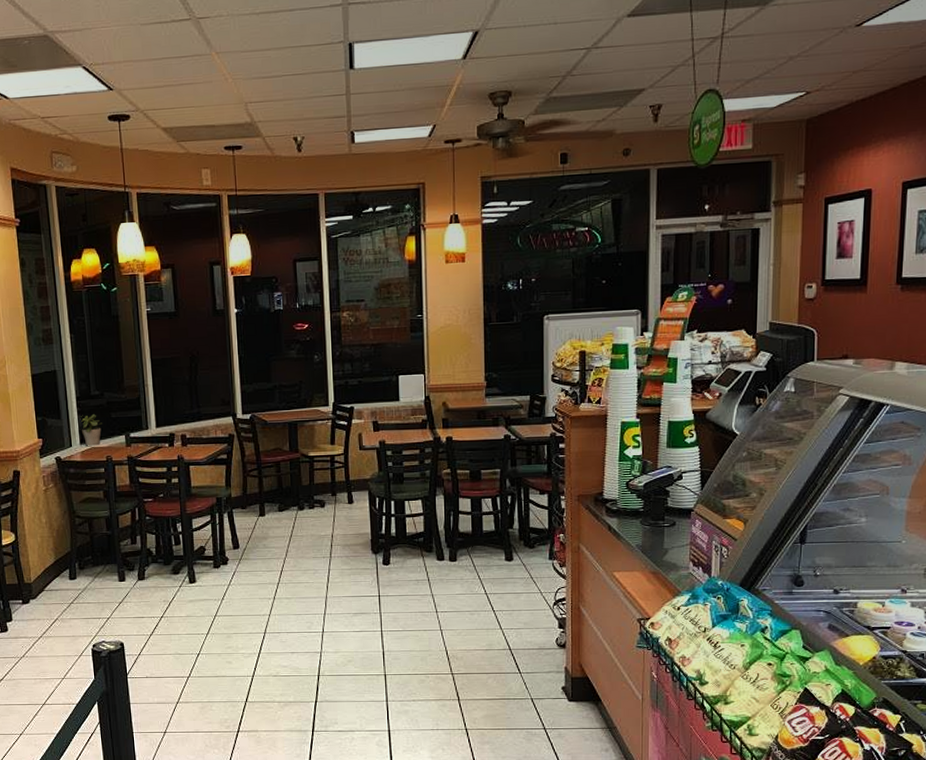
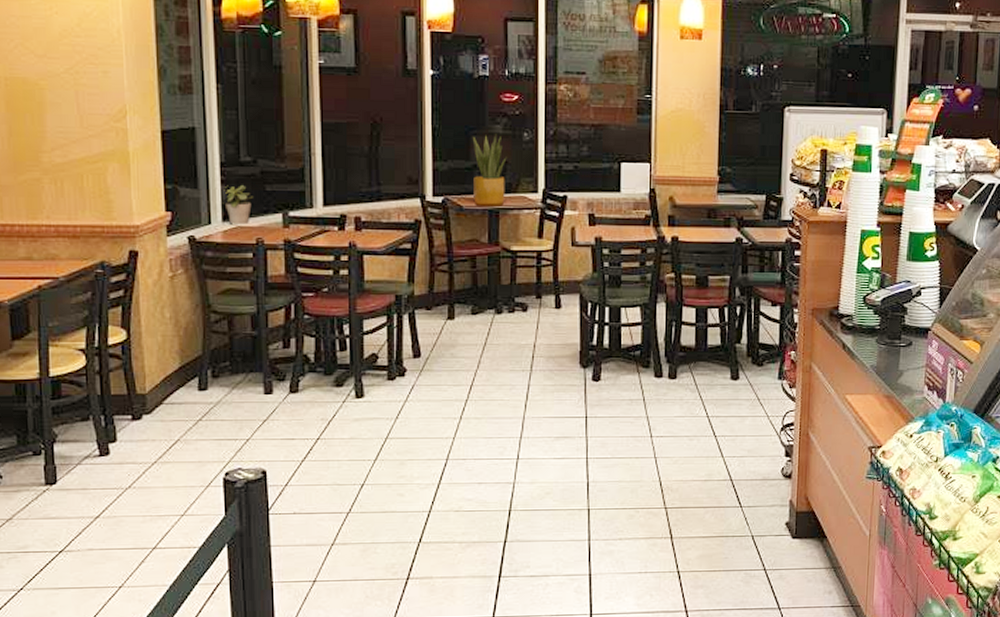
planter: none [272,358,302,421] -> present [472,134,507,208]

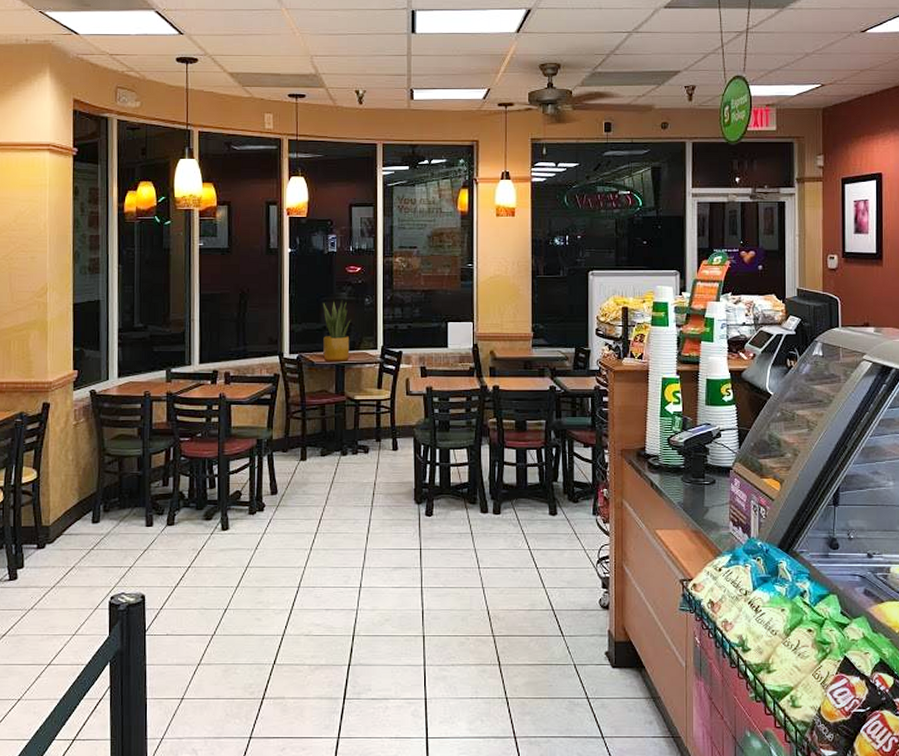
potted plant: present [223,184,253,225] -> none [119,346,143,380]

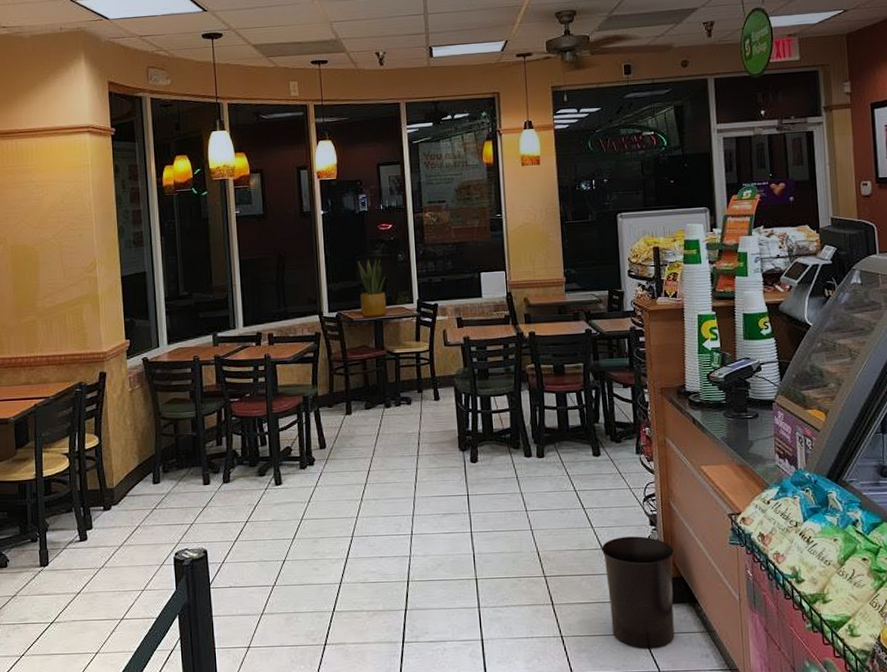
waste bin: none [552,598,624,713] -> present [602,536,675,648]

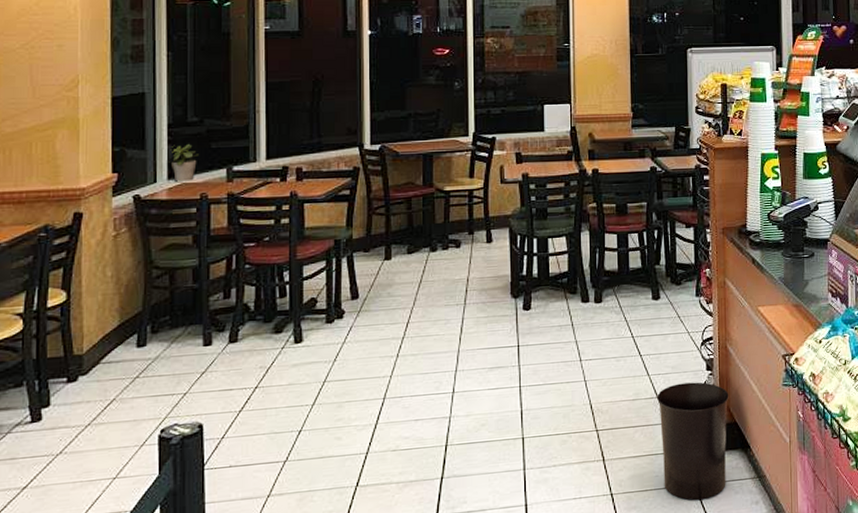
potted plant: none [167,313,190,346] -> present [169,143,199,182]
planter: present [357,257,387,319] -> none [407,85,440,153]

